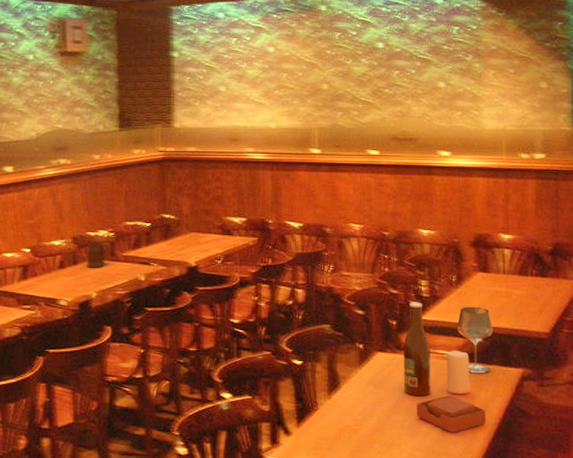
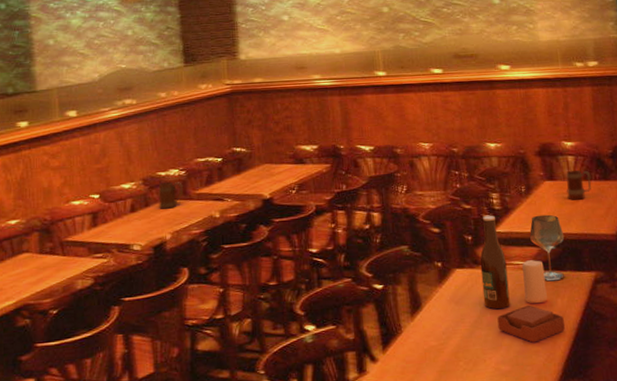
beer mug: none [500,263,527,295] -> present [566,170,591,200]

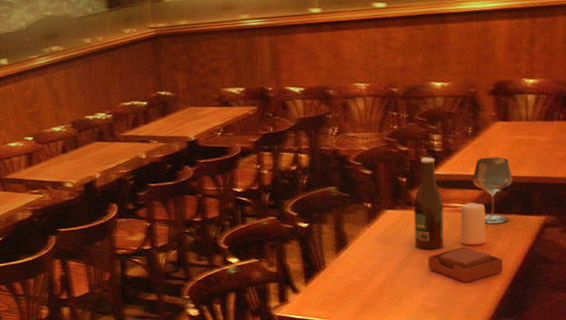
beer mug: present [158,182,183,210] -> none [87,125,110,151]
beer mug: present [566,170,591,200] -> none [522,109,554,142]

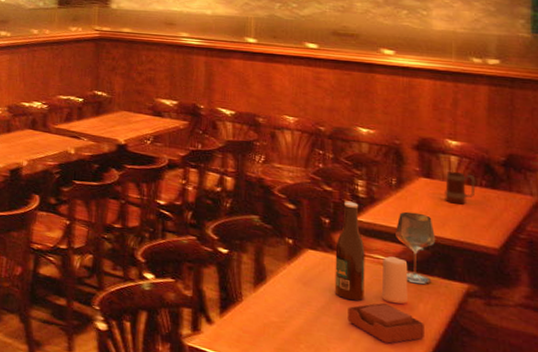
beer mug: none [522,109,554,142] -> present [445,171,476,205]

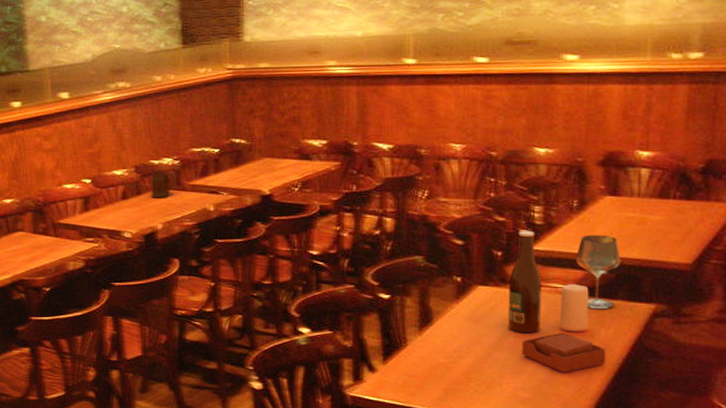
beer mug: none [19,112,44,139] -> present [150,170,176,200]
beer mug: present [445,171,476,205] -> none [633,185,669,221]

